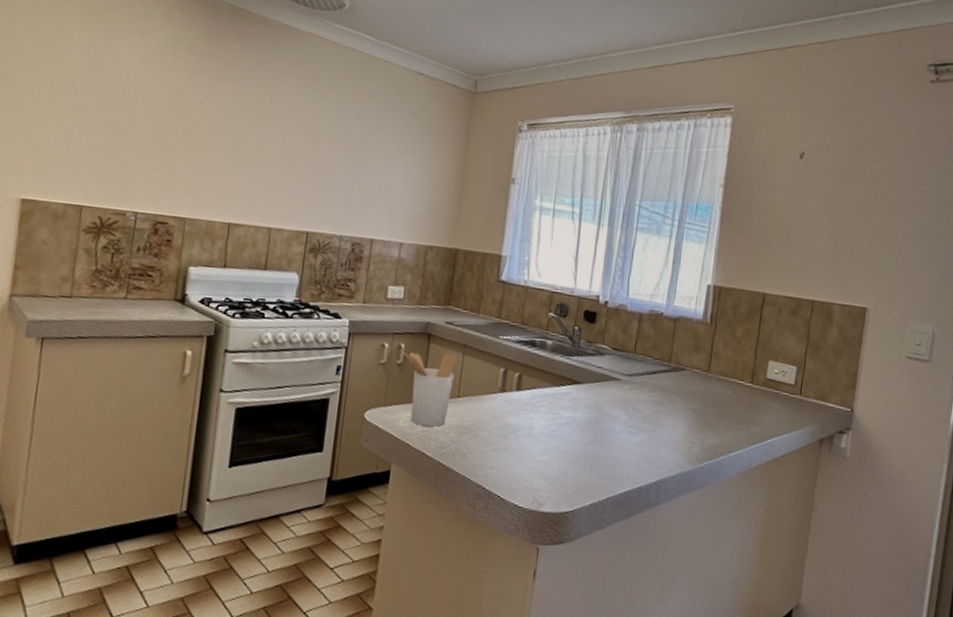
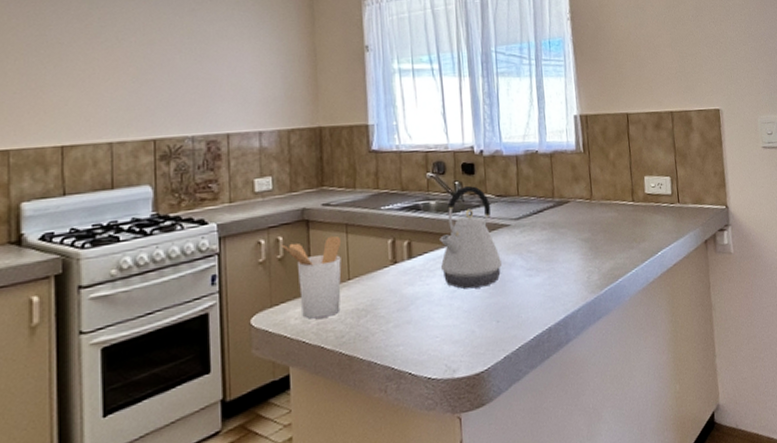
kettle: none [545,332,607,433] -> present [440,185,503,289]

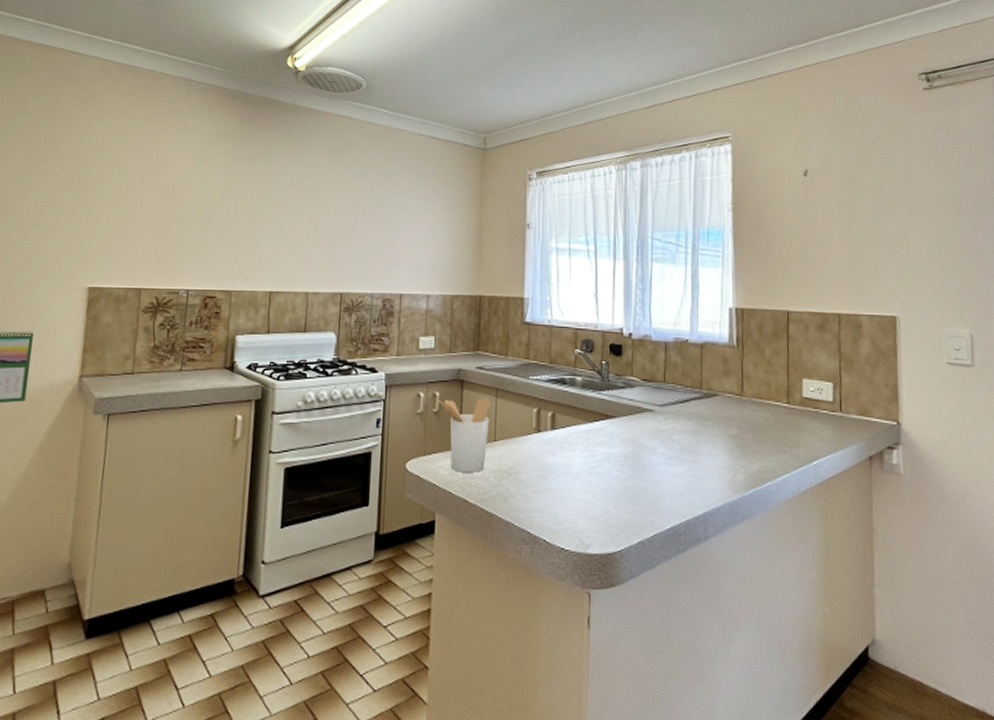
kettle: present [440,185,503,289] -> none [581,366,644,468]

